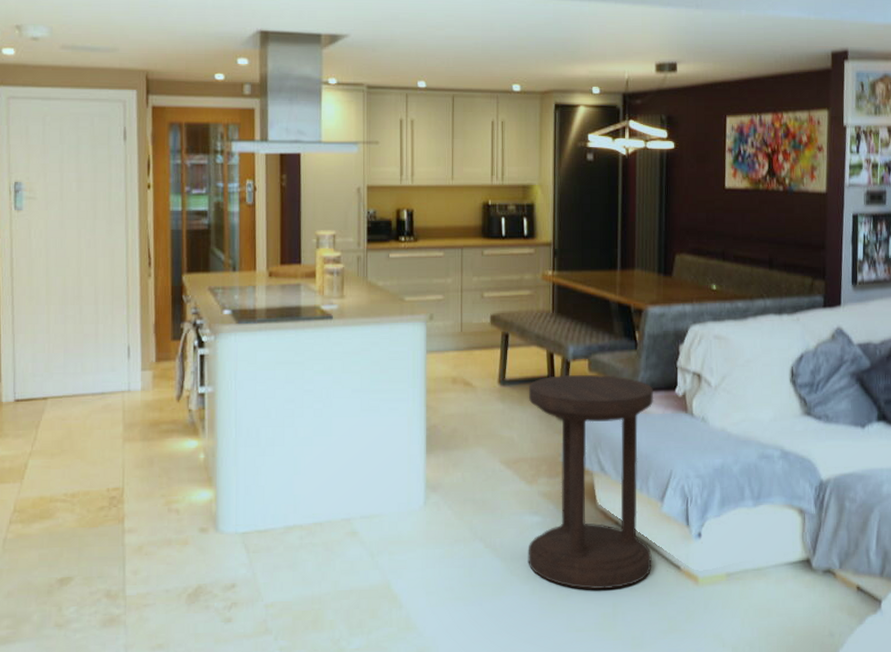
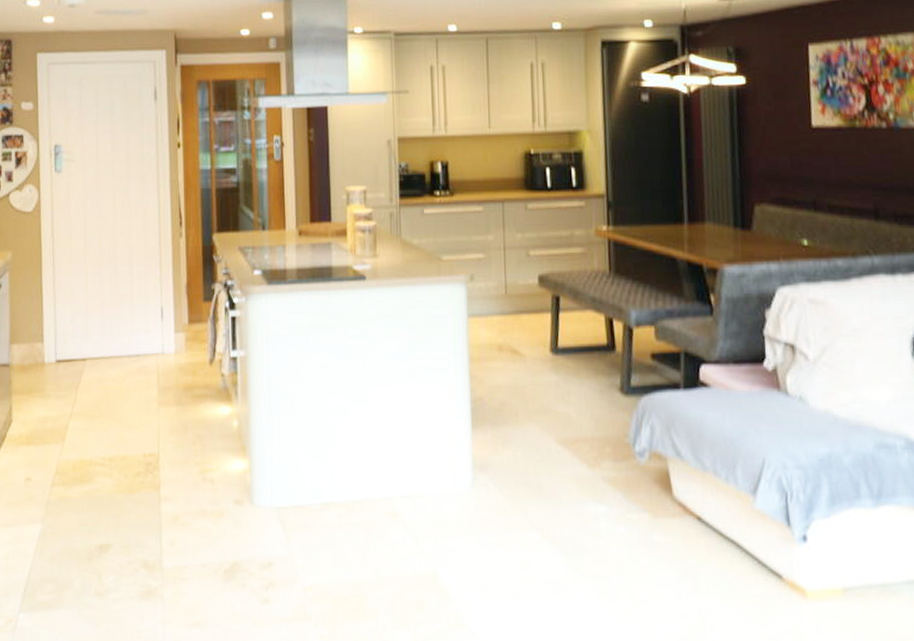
side table: present [528,374,654,589] -> none [585,343,746,597]

